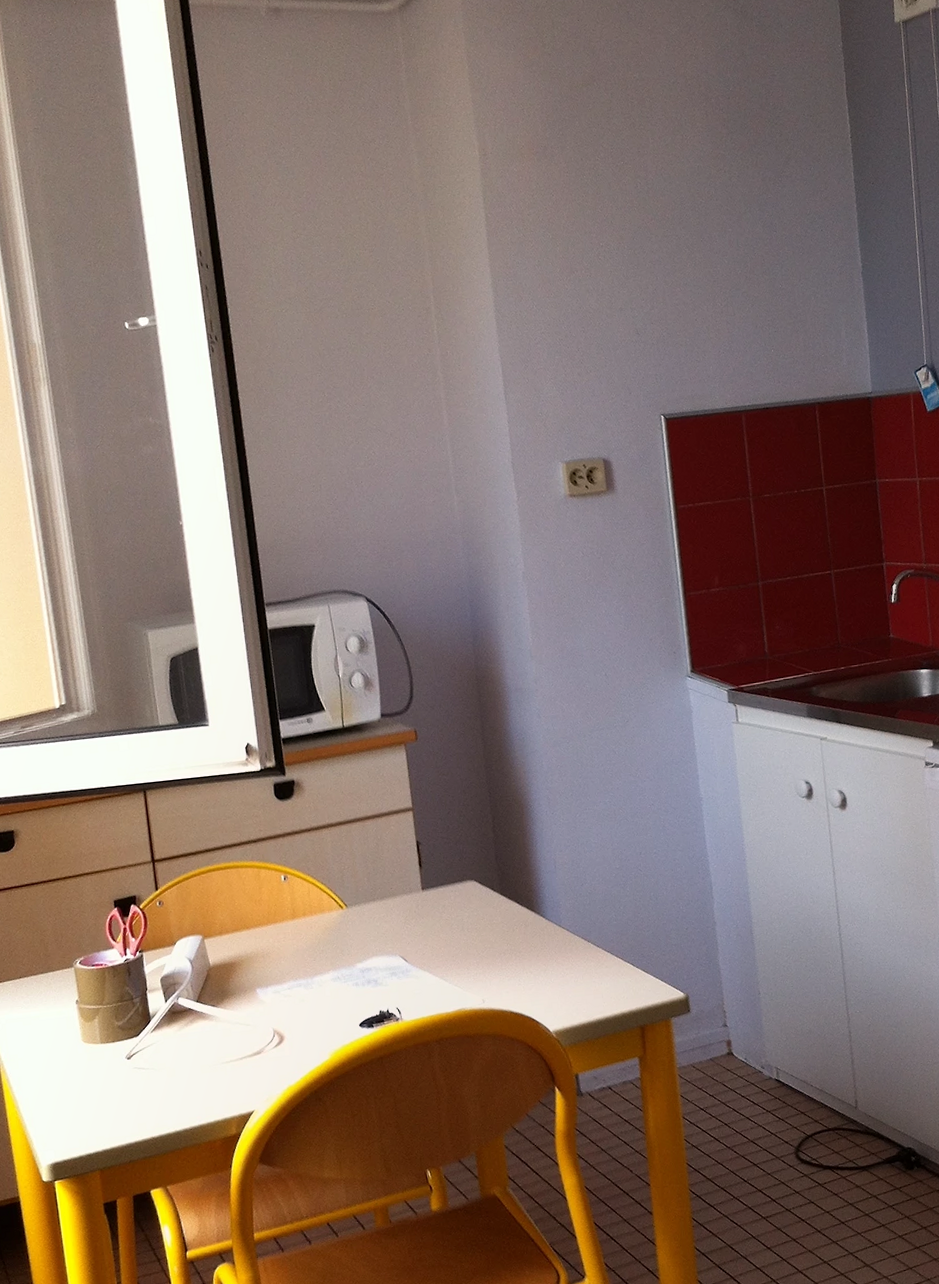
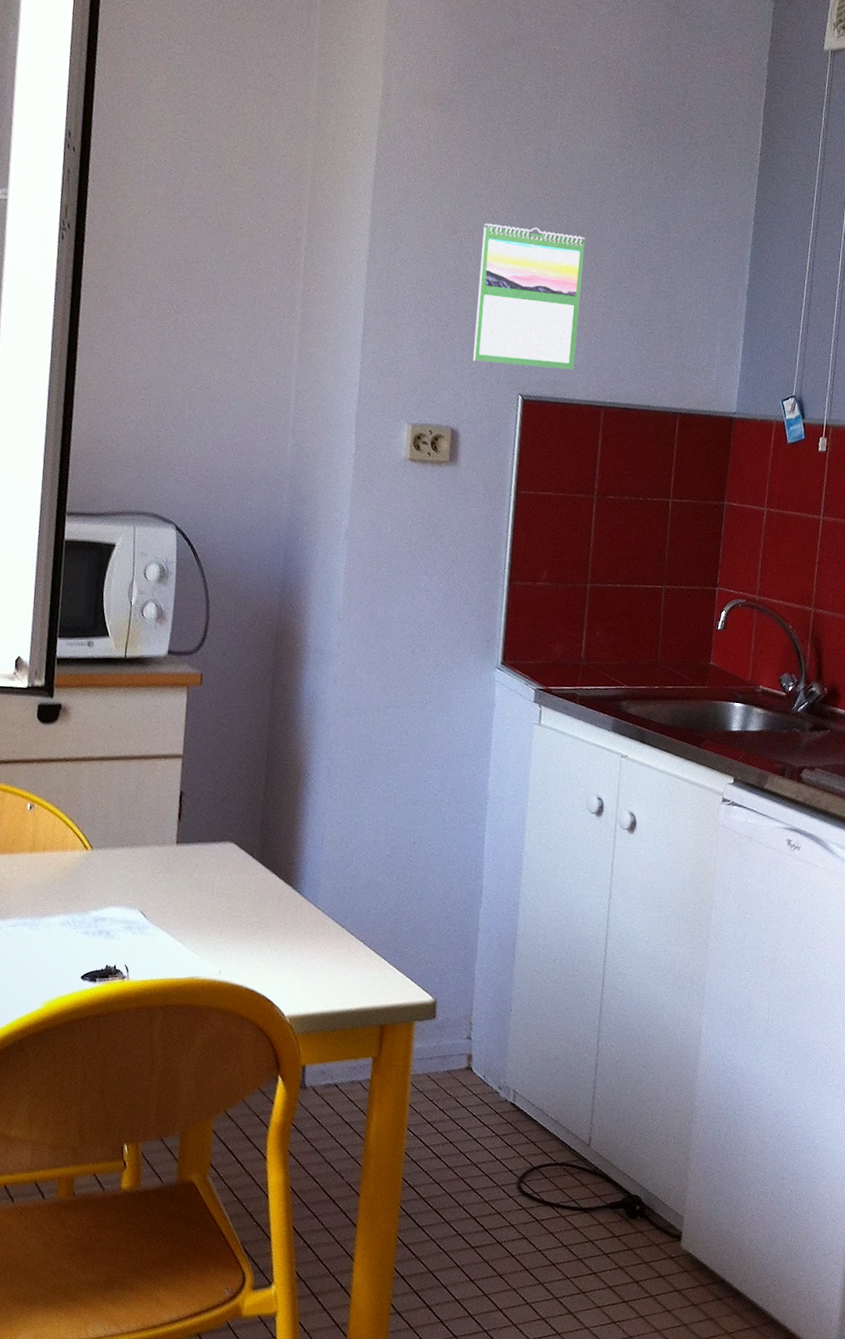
calendar: none [598,252,709,391] -> present [473,223,586,371]

